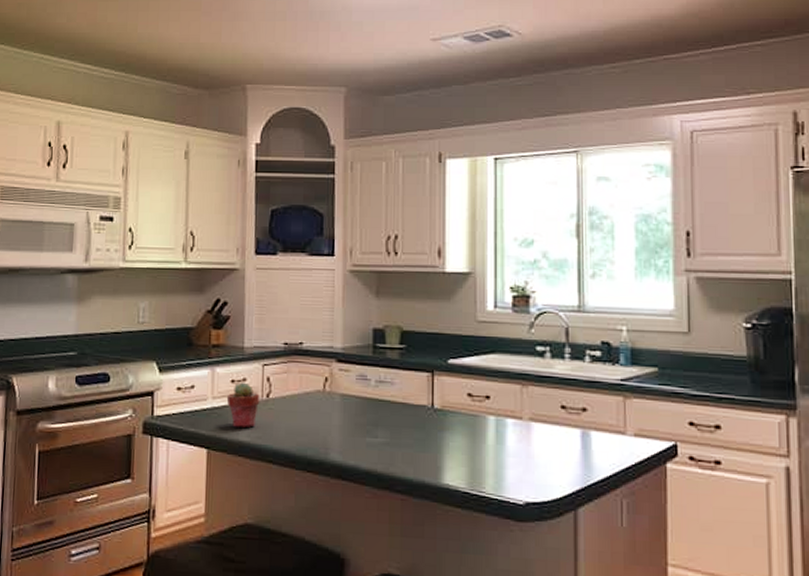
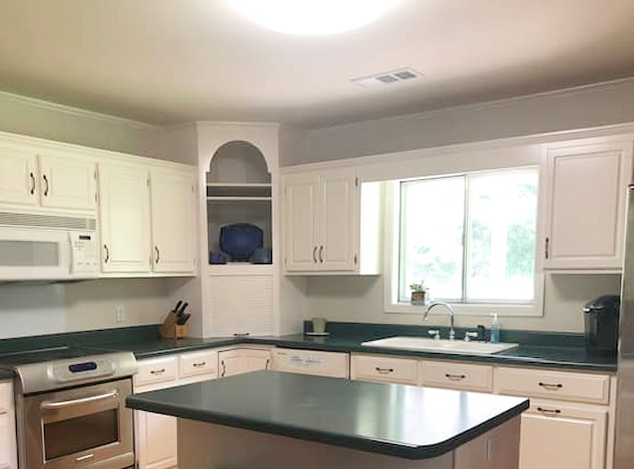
potted succulent: present [226,382,260,428] -> none [190,365,217,400]

